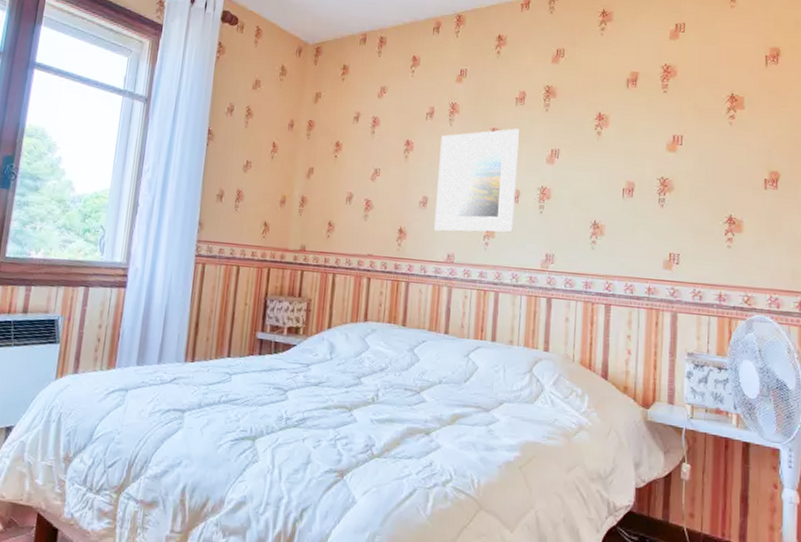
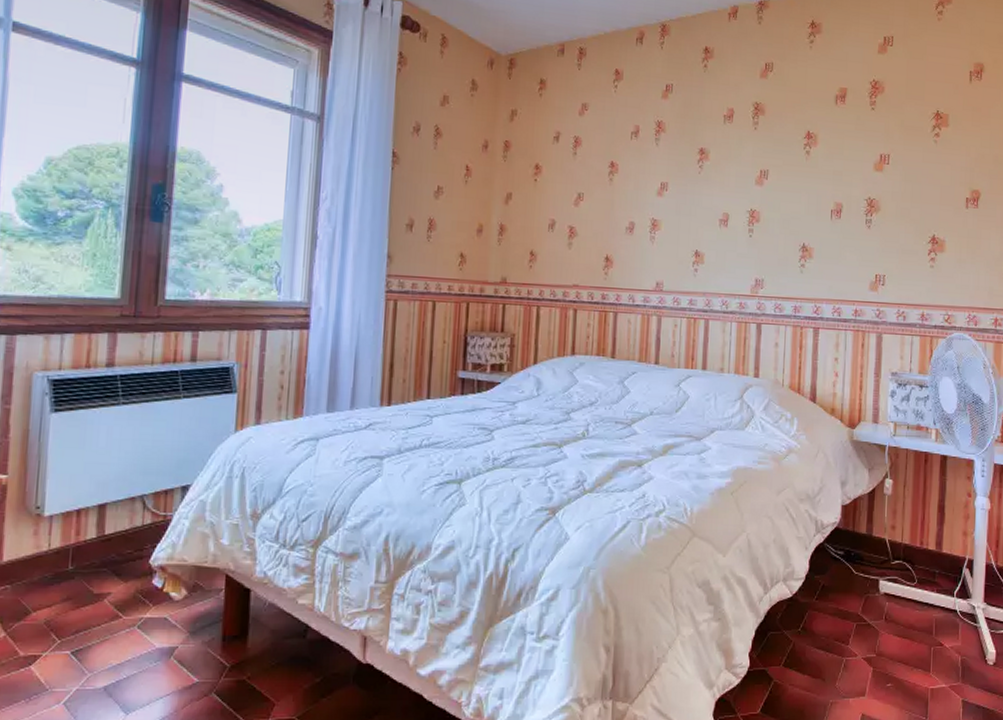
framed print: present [434,128,520,233] -> none [642,148,729,259]

